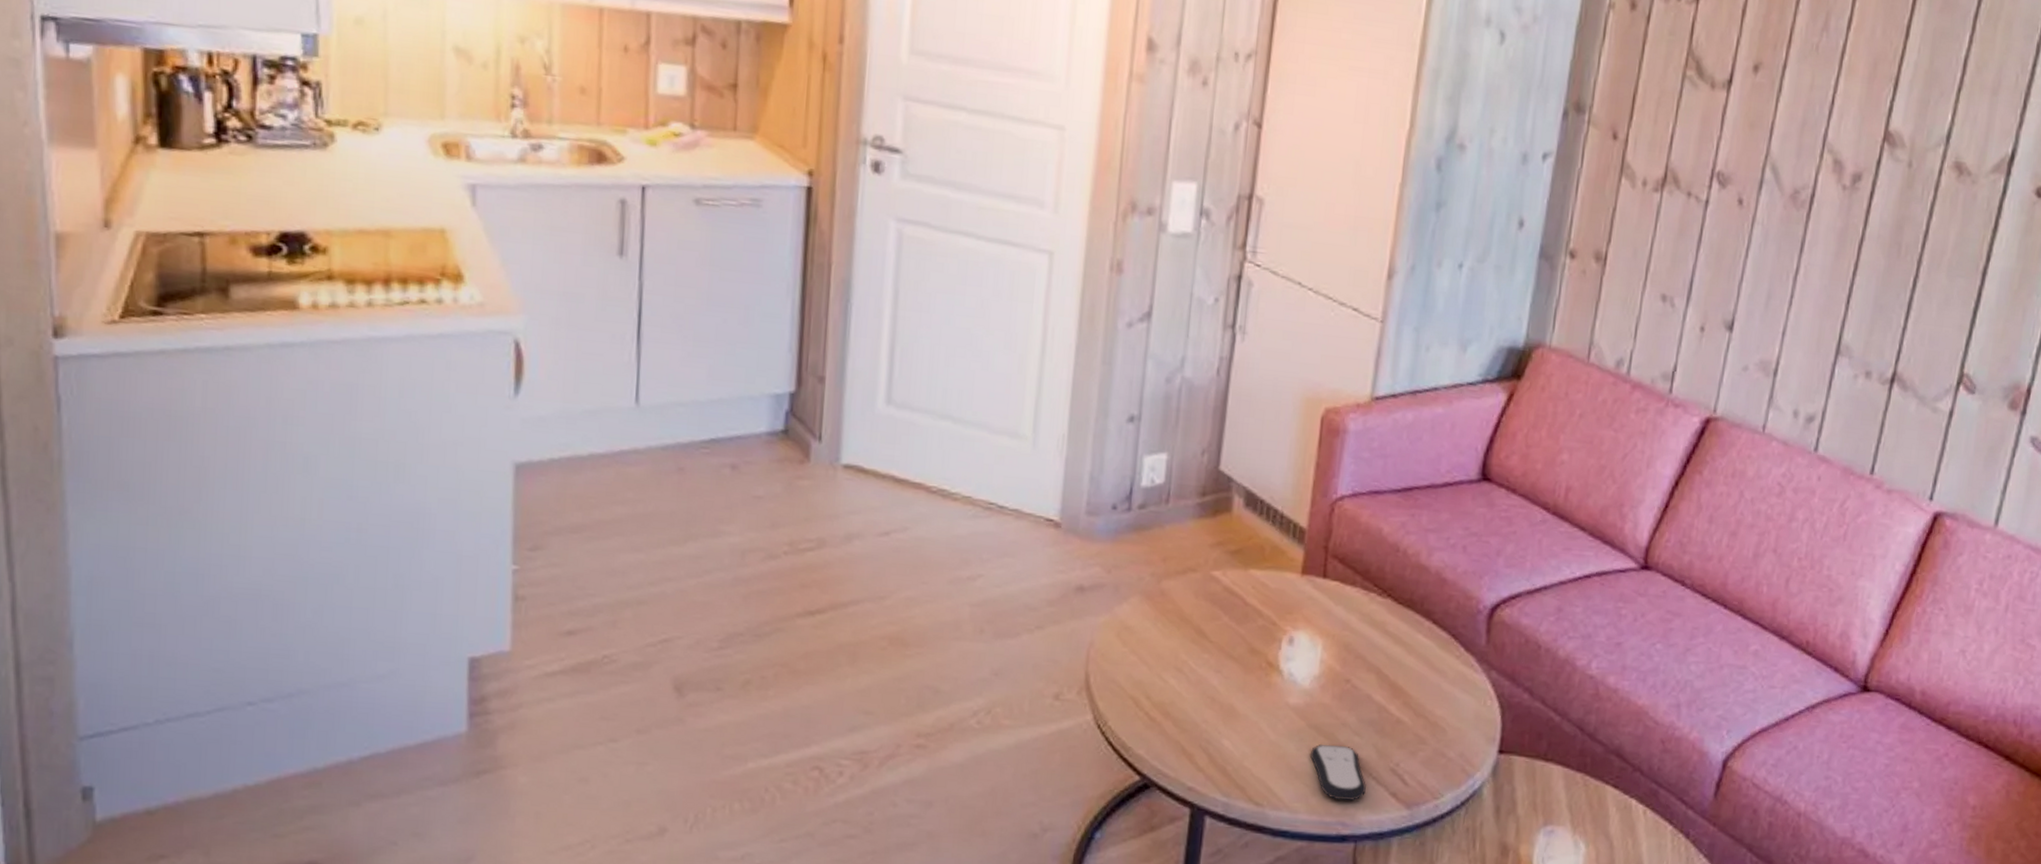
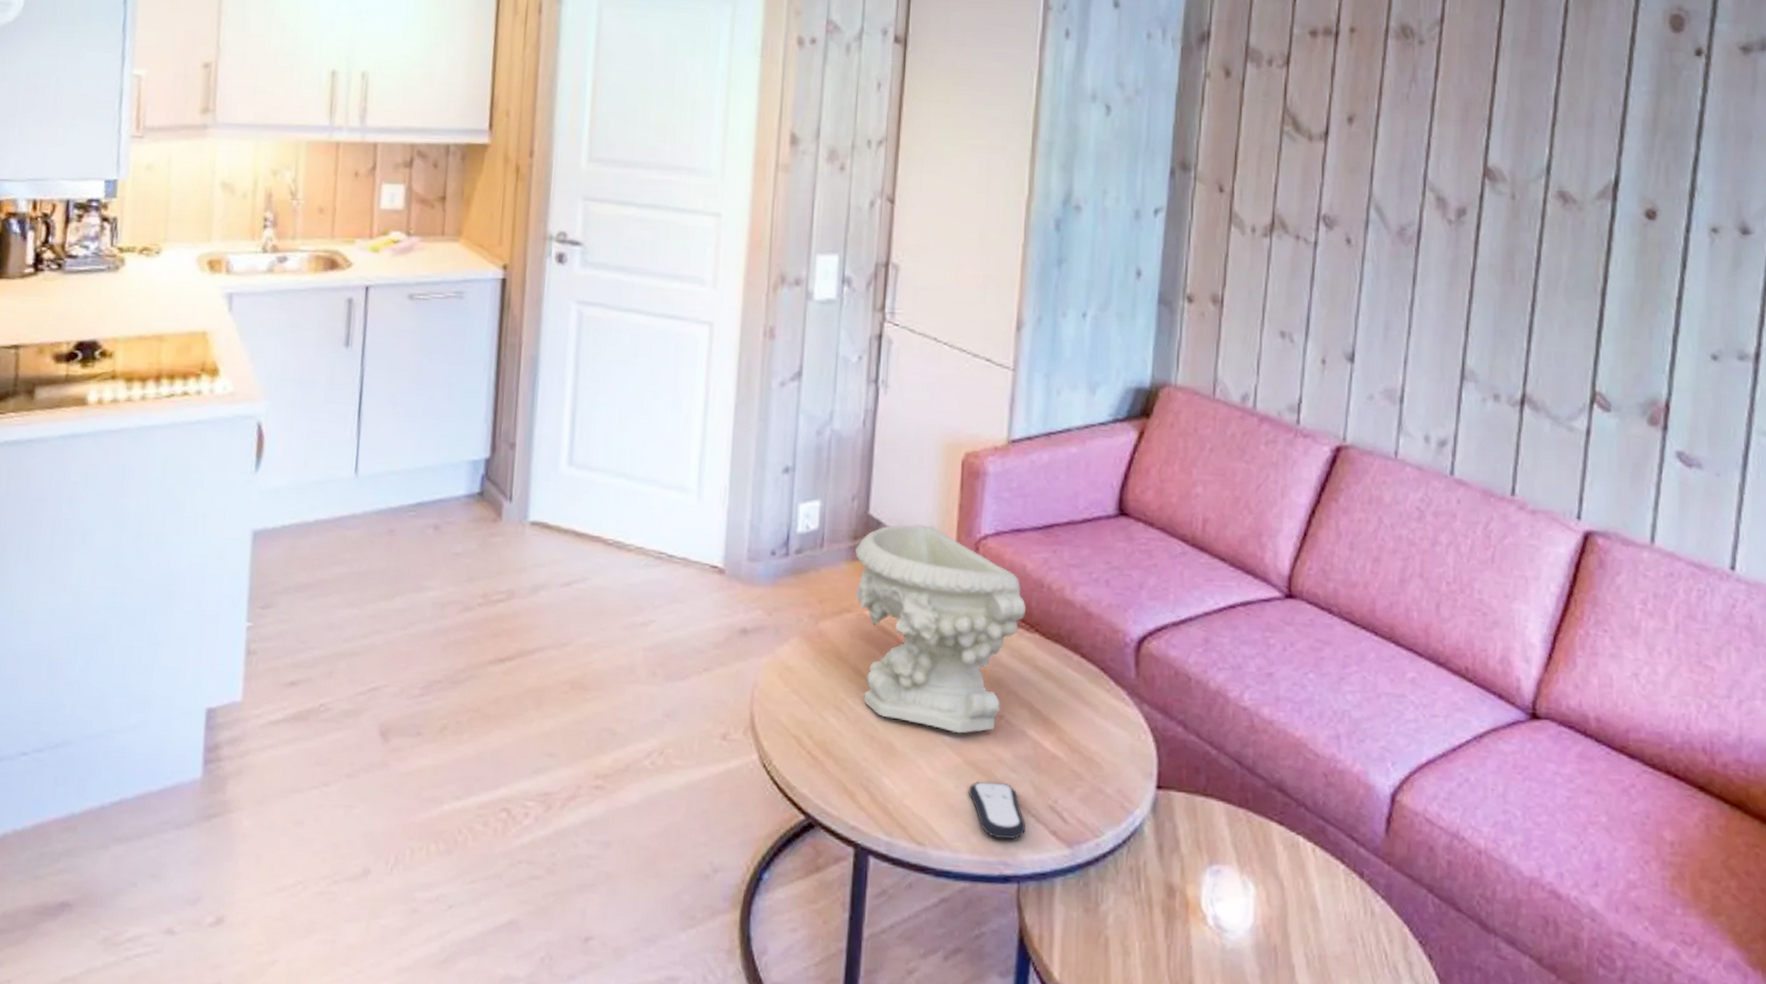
decorative bowl: none [1201,481,1380,697] -> present [854,524,1026,734]

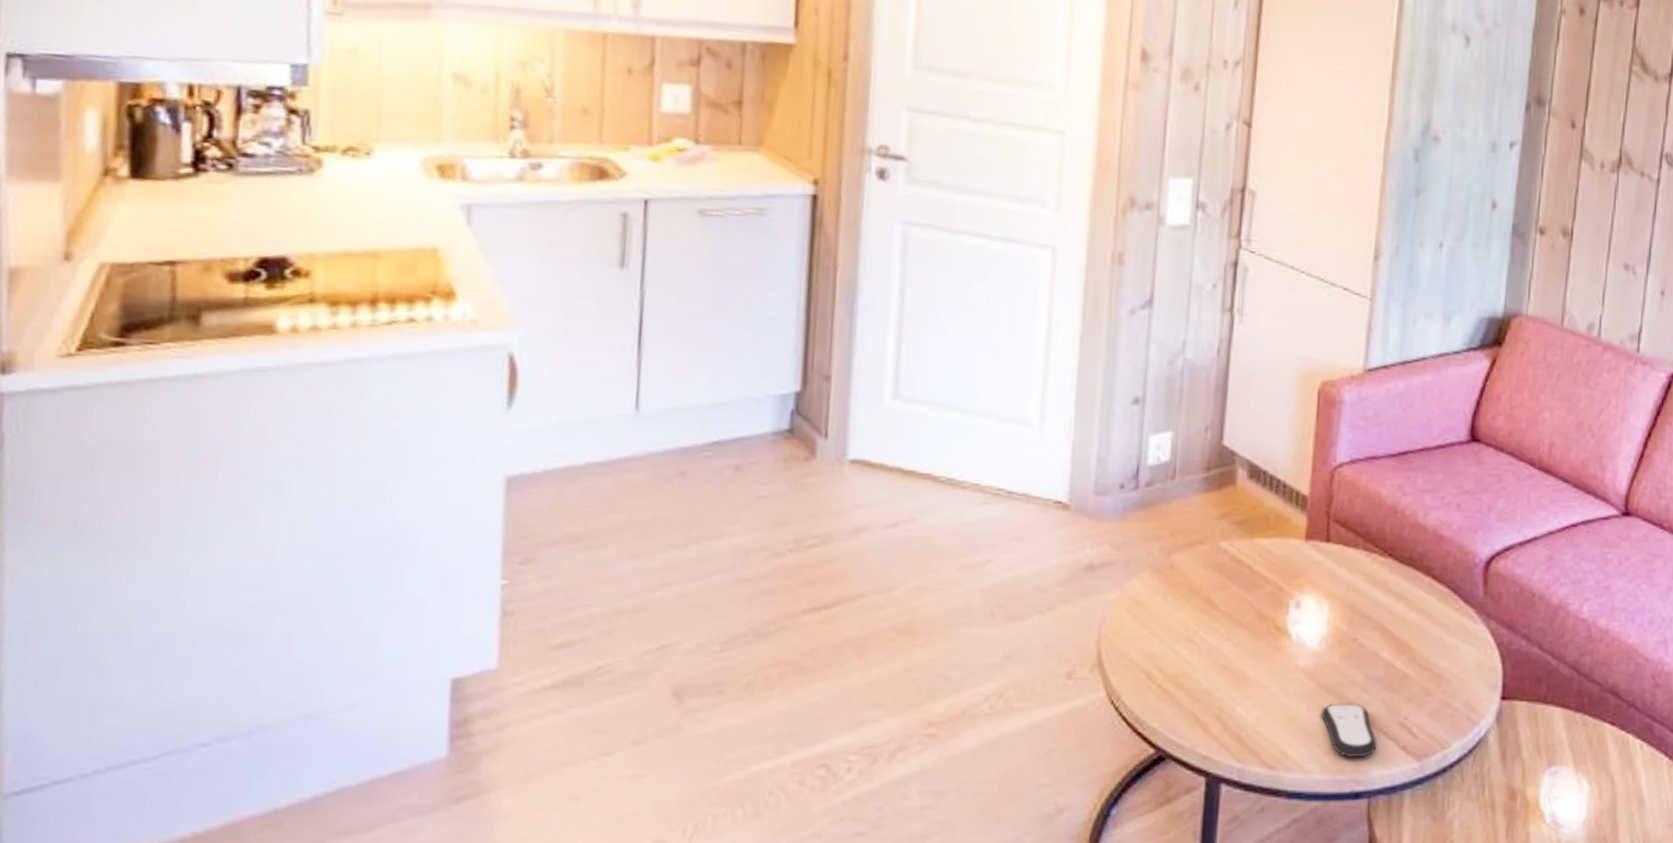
decorative bowl: present [854,524,1026,734] -> none [1207,453,1380,659]

